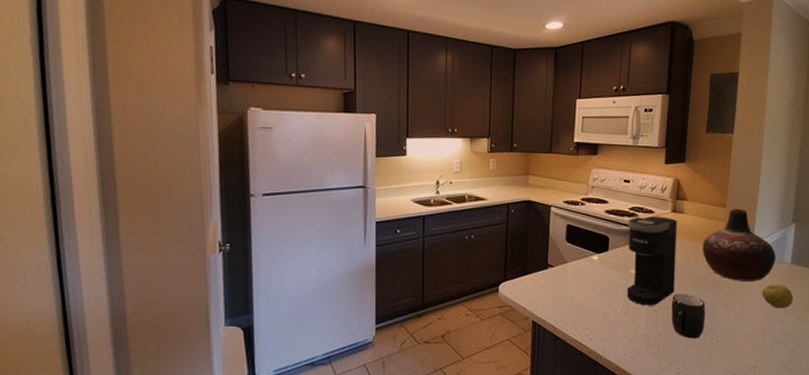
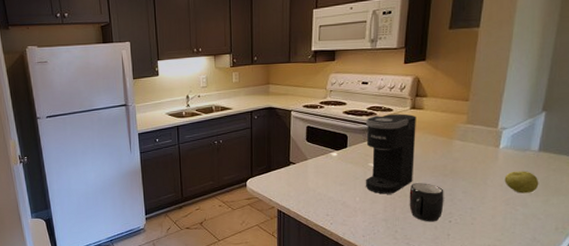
vase: present [703,208,776,281] -> none [442,101,522,170]

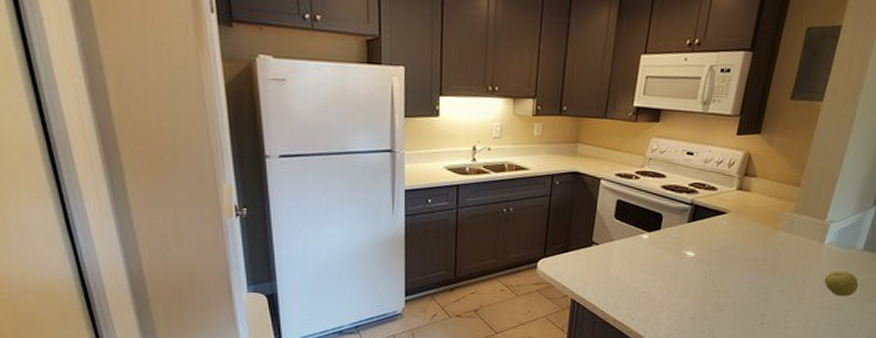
coffee maker: present [365,114,416,194] -> none [675,194,742,288]
mug: present [409,183,444,222] -> none [721,277,761,323]

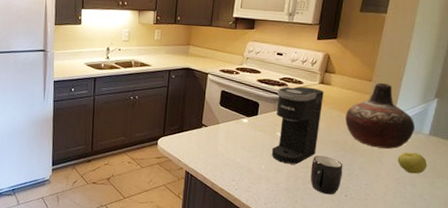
coffee maker: none [675,194,742,288] -> present [271,86,324,165]
mug: none [721,277,761,323] -> present [310,155,343,195]
vase: none [765,187,848,267] -> present [345,82,416,149]

